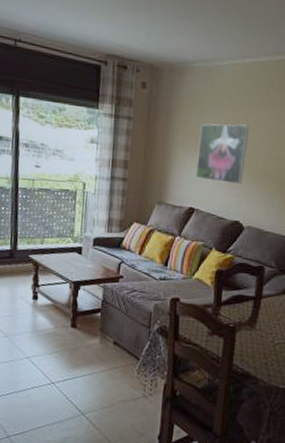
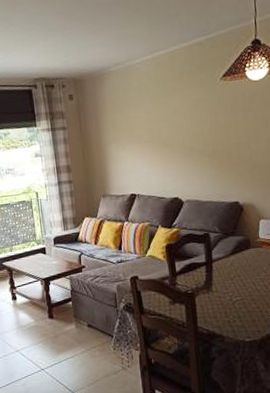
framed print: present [195,123,249,184] -> none [127,110,174,168]

